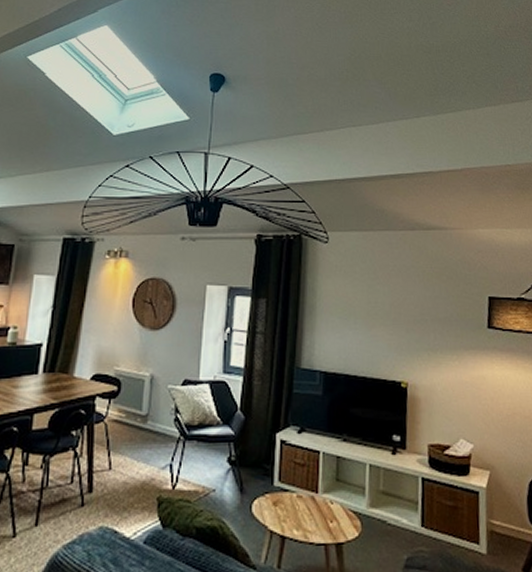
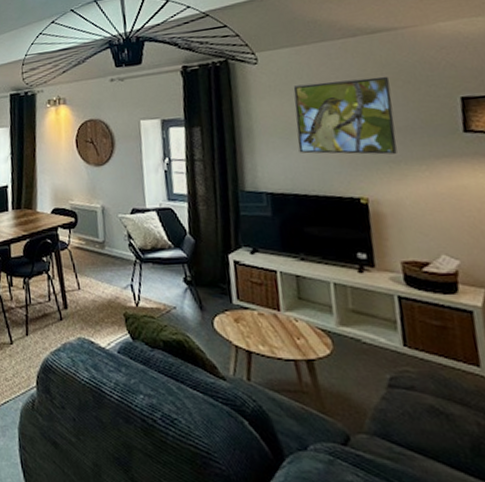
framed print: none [354,269,437,342] -> present [293,76,397,155]

